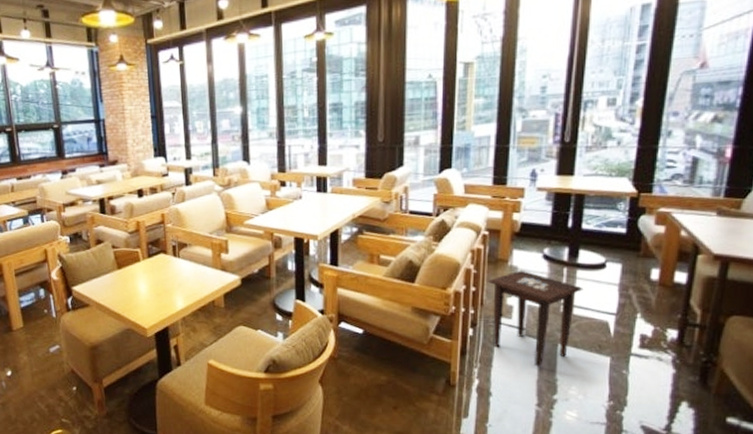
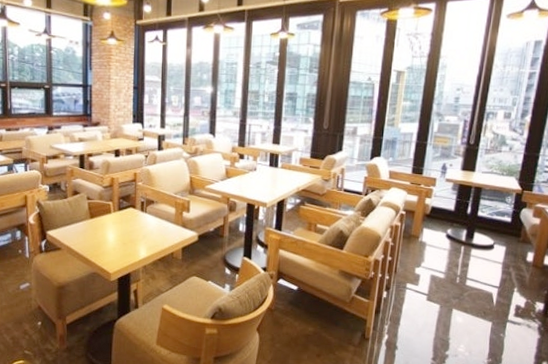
side table: present [487,270,584,367] -> none [401,245,476,327]

